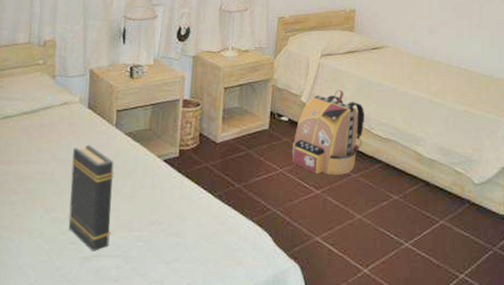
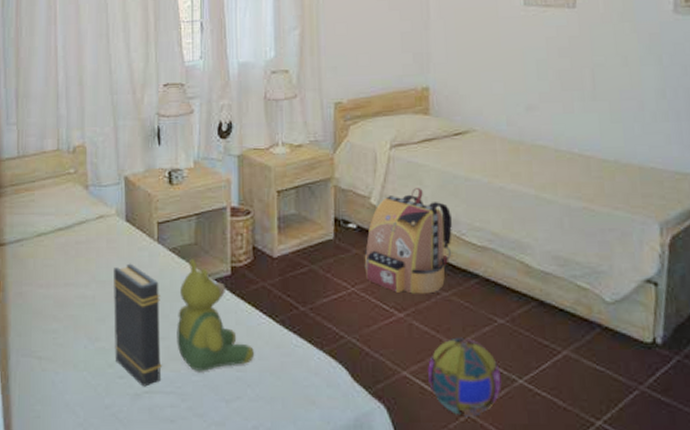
teddy bear: none [126,142,194,239] -> present [177,258,255,372]
ball: none [336,210,392,273] -> present [428,337,501,417]

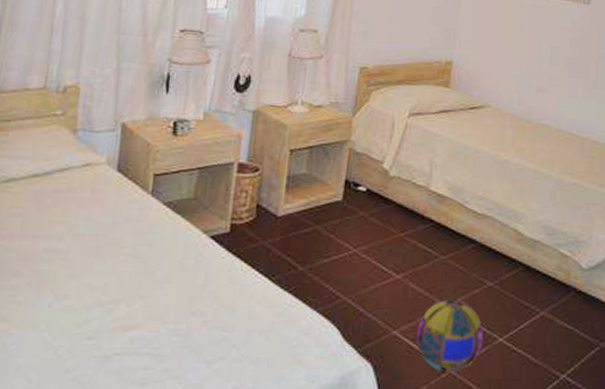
book: present [114,263,162,387] -> none [84,216,148,348]
teddy bear: present [177,258,255,372] -> none [159,213,246,333]
backpack: present [364,188,452,294] -> none [369,156,458,257]

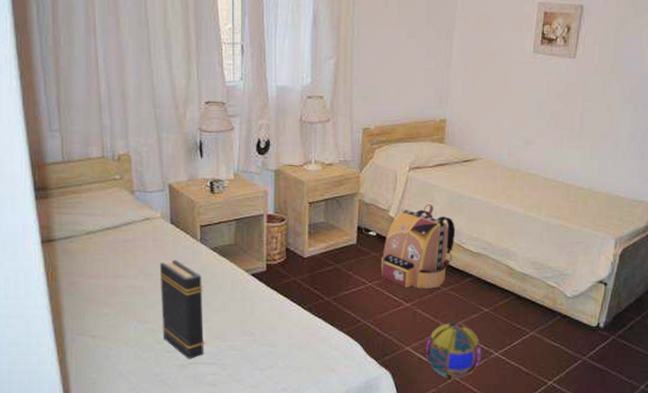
book: none [84,216,148,348] -> present [160,259,205,359]
backpack: none [369,156,458,257] -> present [381,204,455,289]

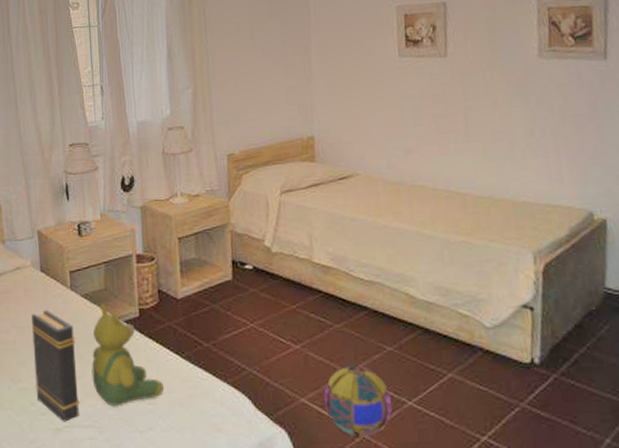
teddy bear: none [218,256,286,348] -> present [92,303,165,407]
backpack: present [381,204,455,289] -> none [261,230,342,327]

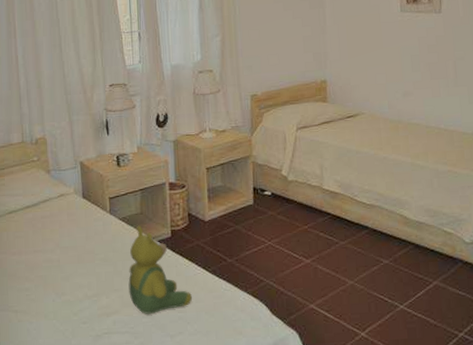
book: present [32,309,80,422] -> none [74,231,117,329]
ball: present [324,365,393,438] -> none [330,276,387,336]

